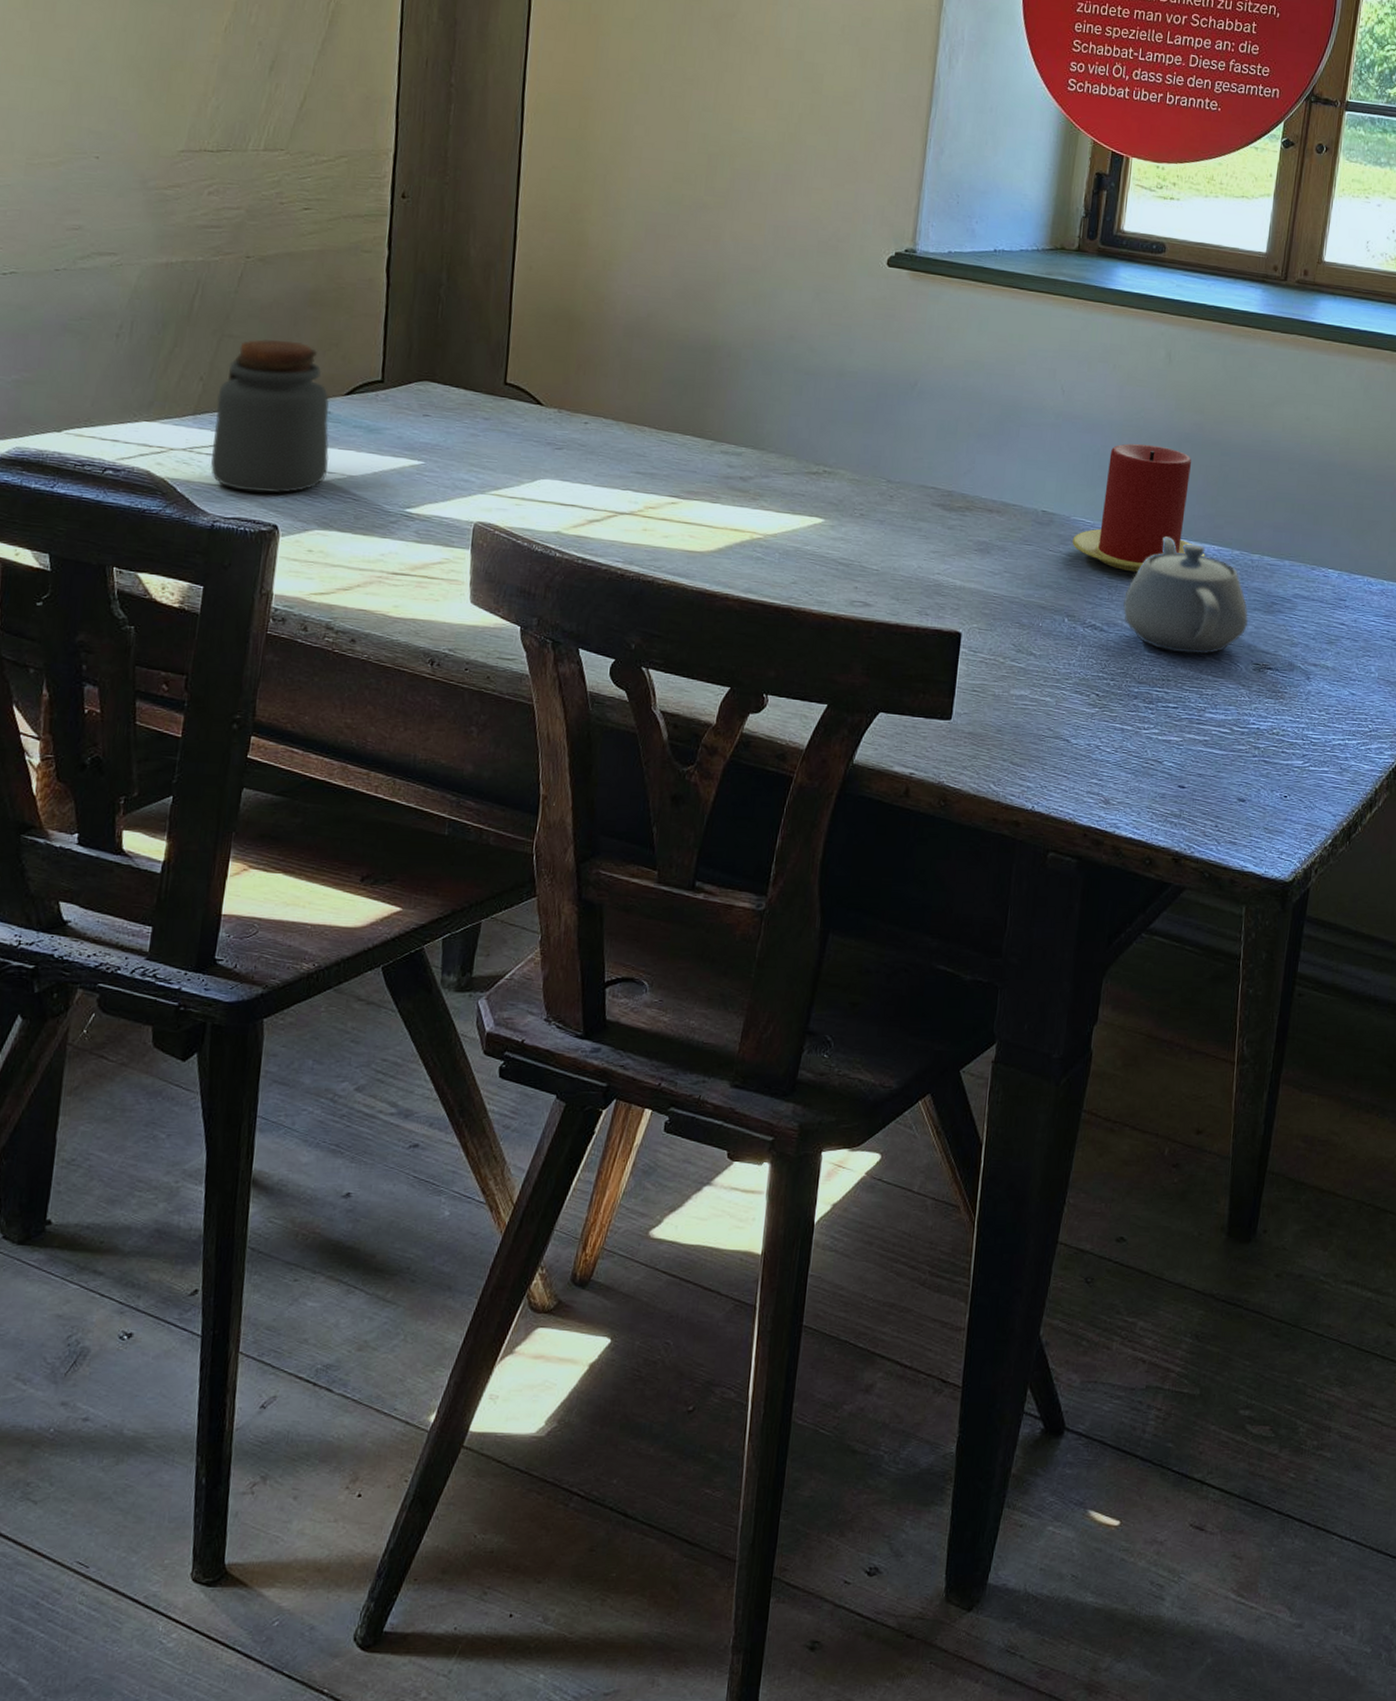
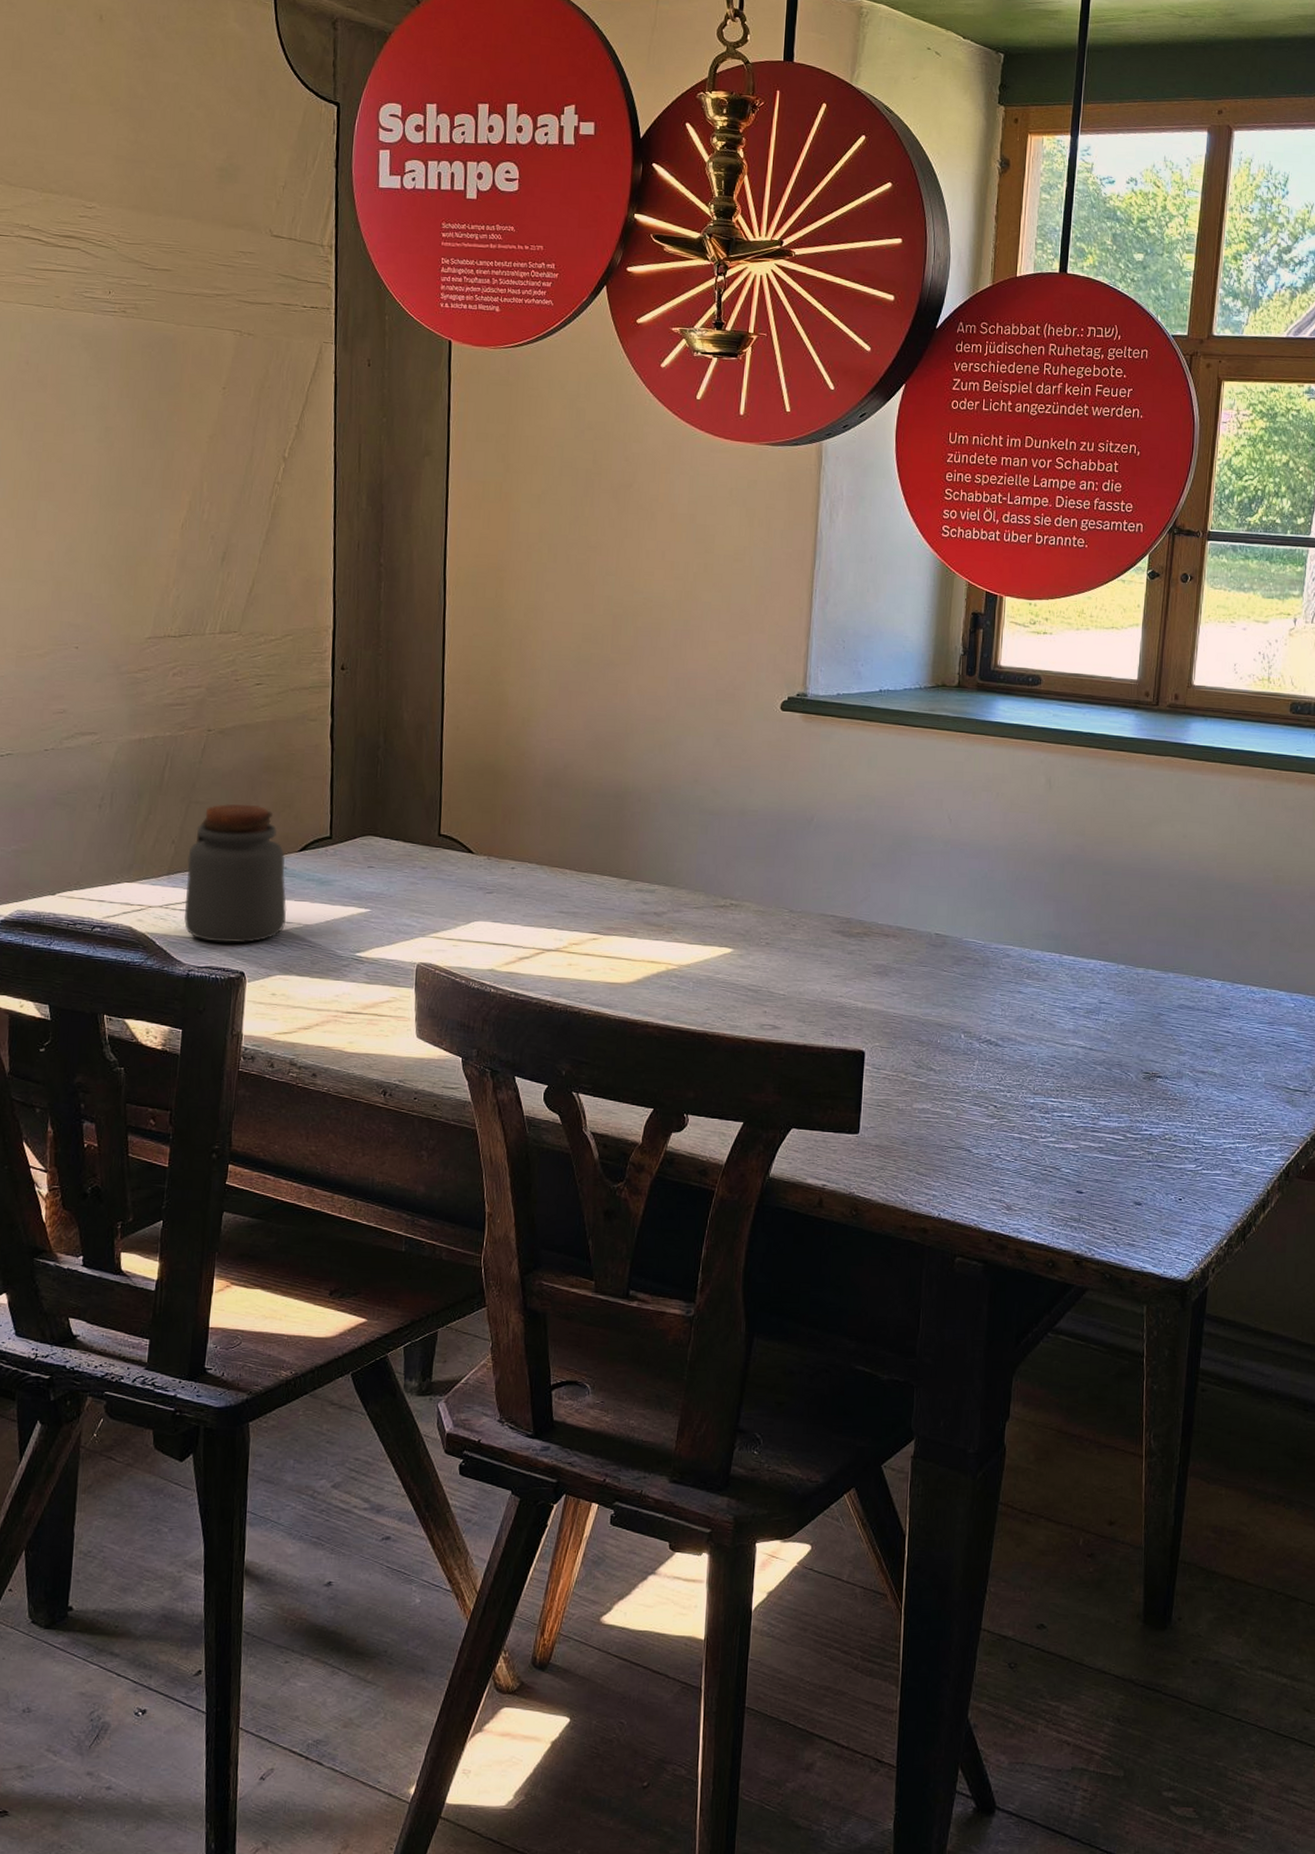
candle: present [1072,443,1205,573] -> none [965,866,1092,989]
teapot: present [1123,536,1249,655] -> none [1016,954,1137,1065]

